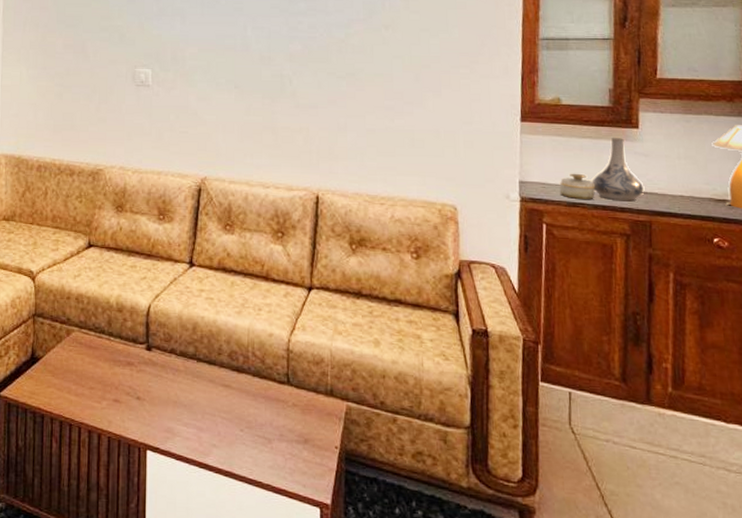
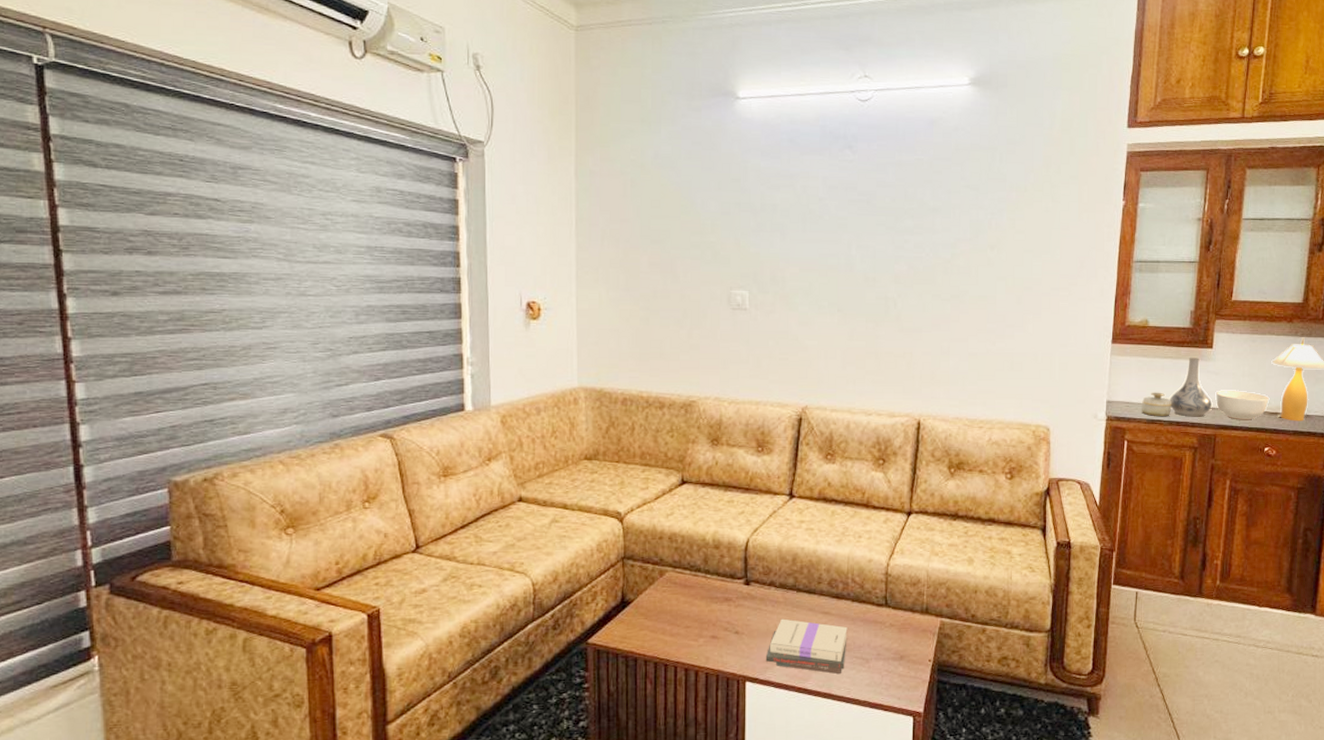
books: none [166,388,249,452] -> present [765,618,848,674]
bowl: none [647,174,713,207] -> present [1216,391,1269,420]

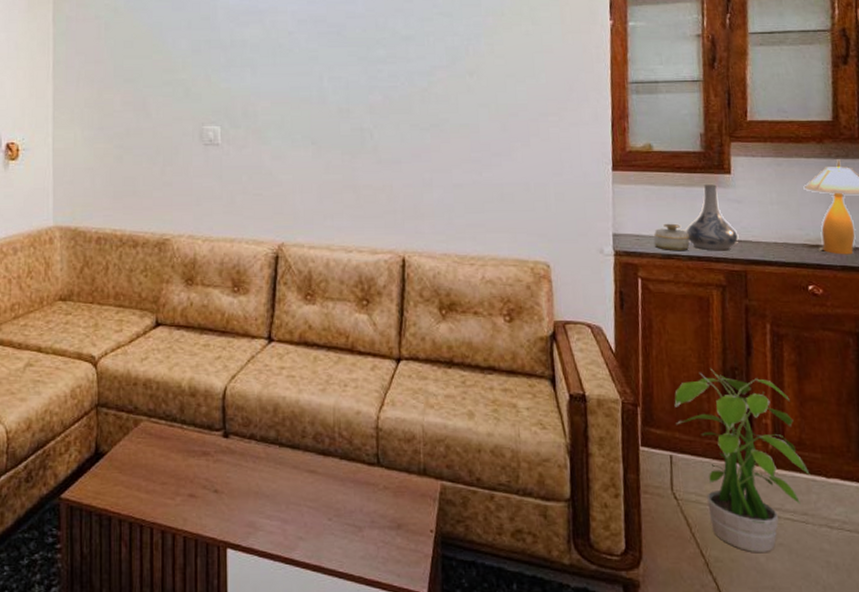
books: present [765,618,848,674] -> none [247,477,337,543]
potted plant: none [1144,518,1247,669] -> present [674,368,810,553]
bowl: present [1216,391,1269,420] -> none [741,221,806,254]

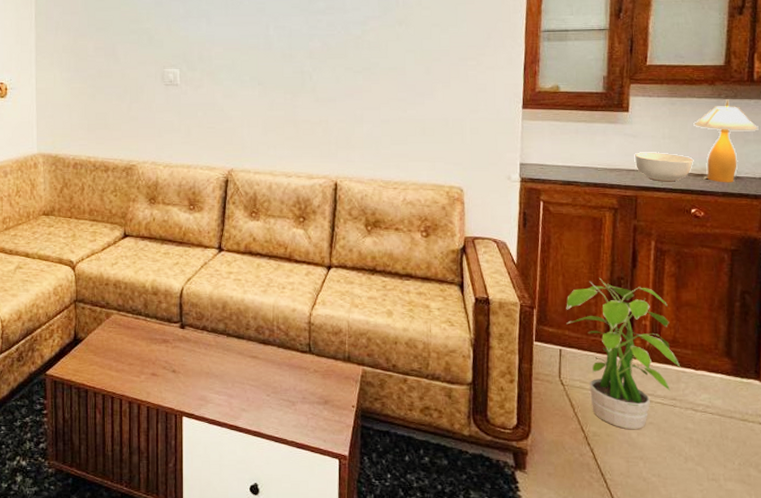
decorative jar: present [653,223,690,251] -> none [556,154,589,179]
decorative vase: present [686,184,738,251] -> none [585,121,631,179]
bowl: none [741,221,806,254] -> present [635,153,693,182]

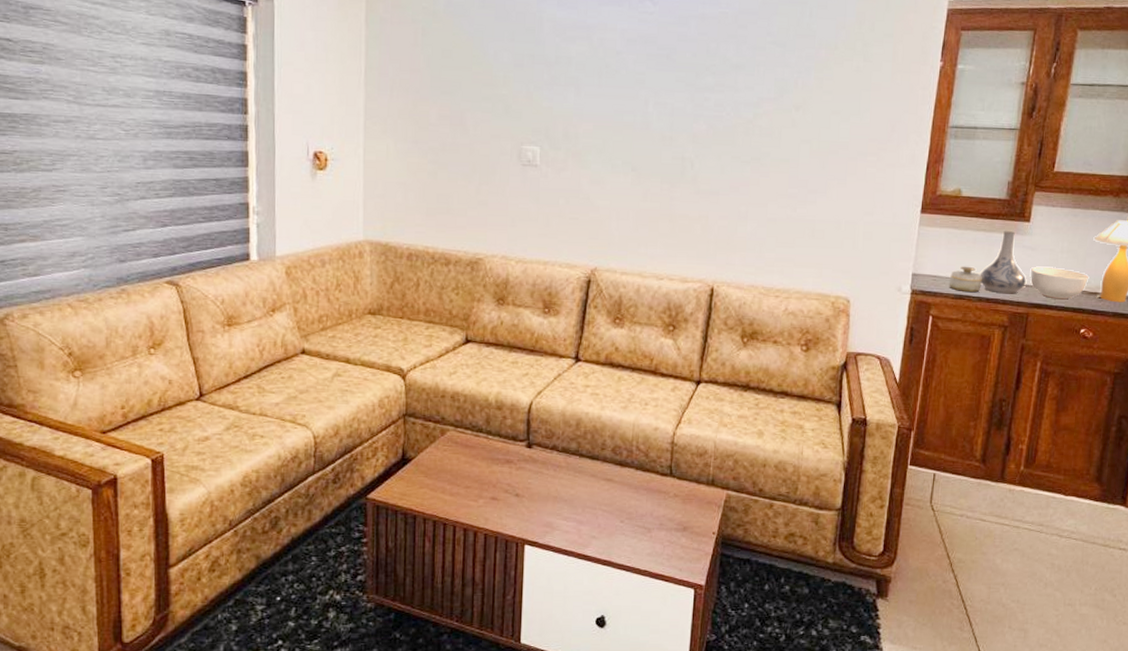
decorative jar: none [556,154,589,179] -> present [949,266,983,293]
potted plant: present [566,277,681,430] -> none [943,399,1052,556]
decorative vase: none [585,121,631,179] -> present [980,231,1026,294]

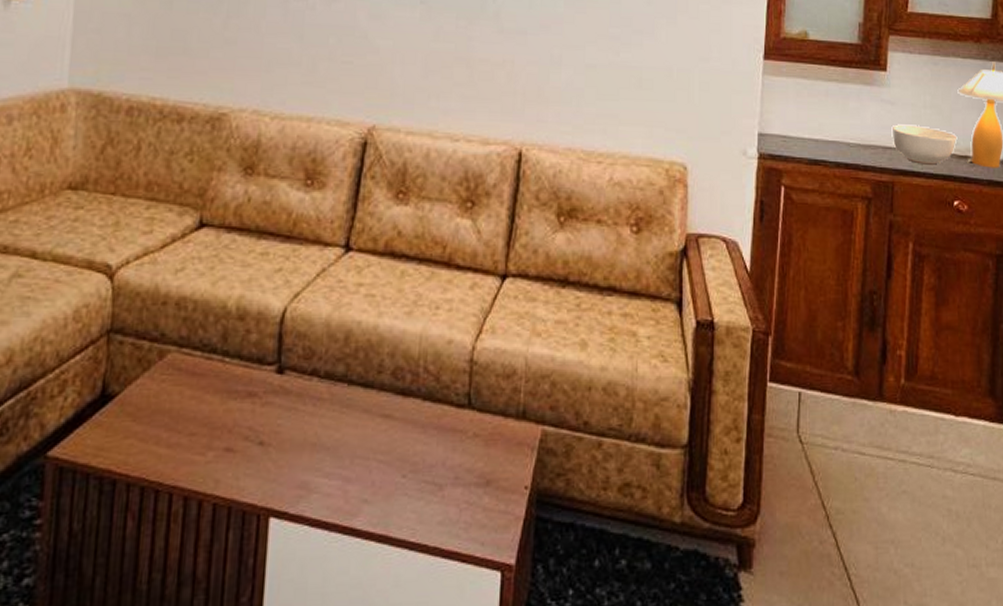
decorative jar: present [949,266,983,293] -> none [801,124,839,157]
decorative vase: present [980,231,1026,294] -> none [835,82,888,159]

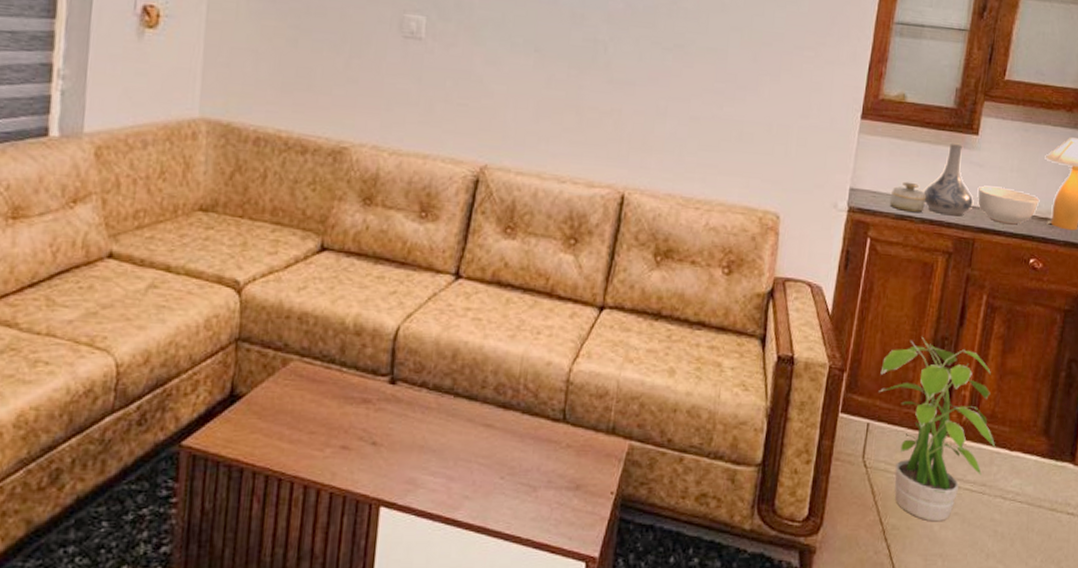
decorative jar: none [801,124,839,157] -> present [889,181,927,213]
potted plant: none [808,291,940,503] -> present [879,336,996,522]
decorative vase: none [835,82,888,159] -> present [923,144,973,217]

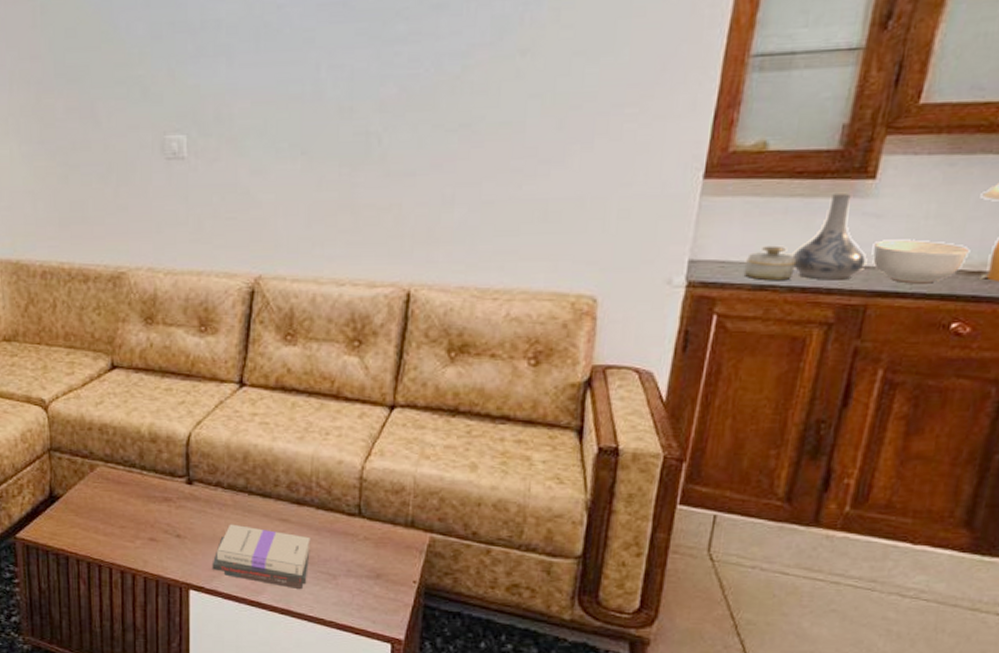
books: none [407,429,514,503] -> present [212,524,311,589]
potted plant: present [879,336,996,522] -> none [729,420,892,619]

